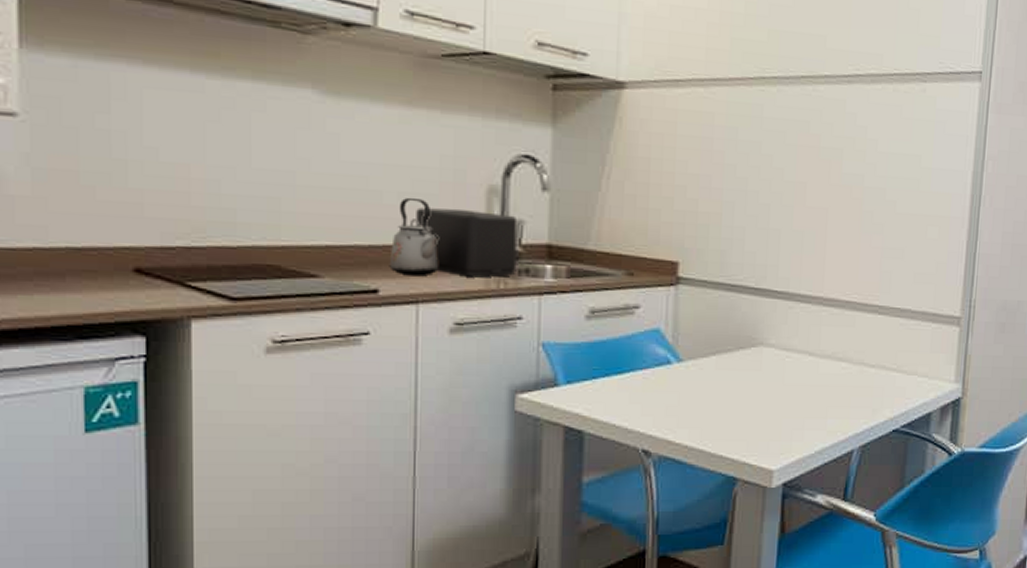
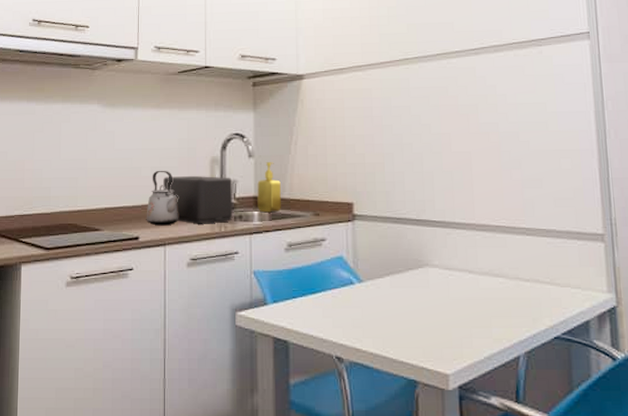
soap dispenser: none [551,199,585,268] -> present [257,162,281,213]

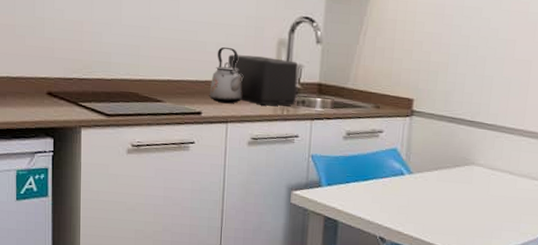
soap dispenser: present [257,162,281,213] -> none [321,50,346,101]

